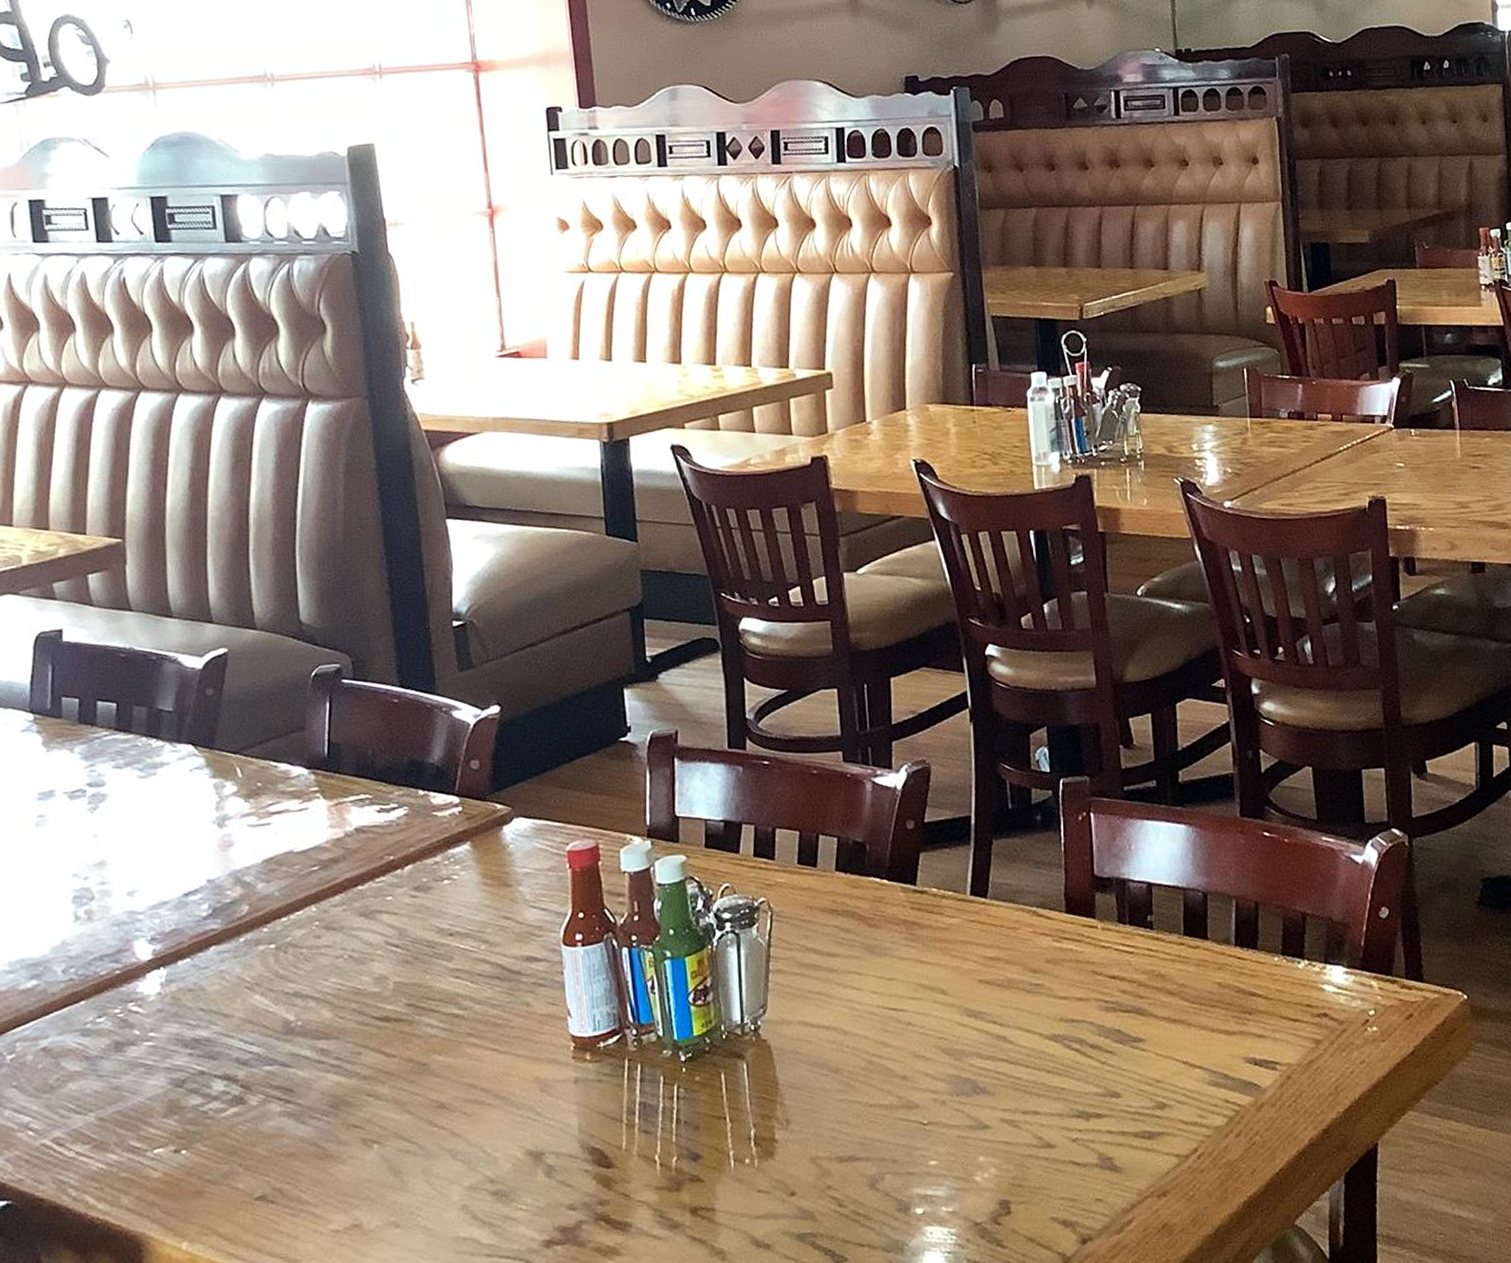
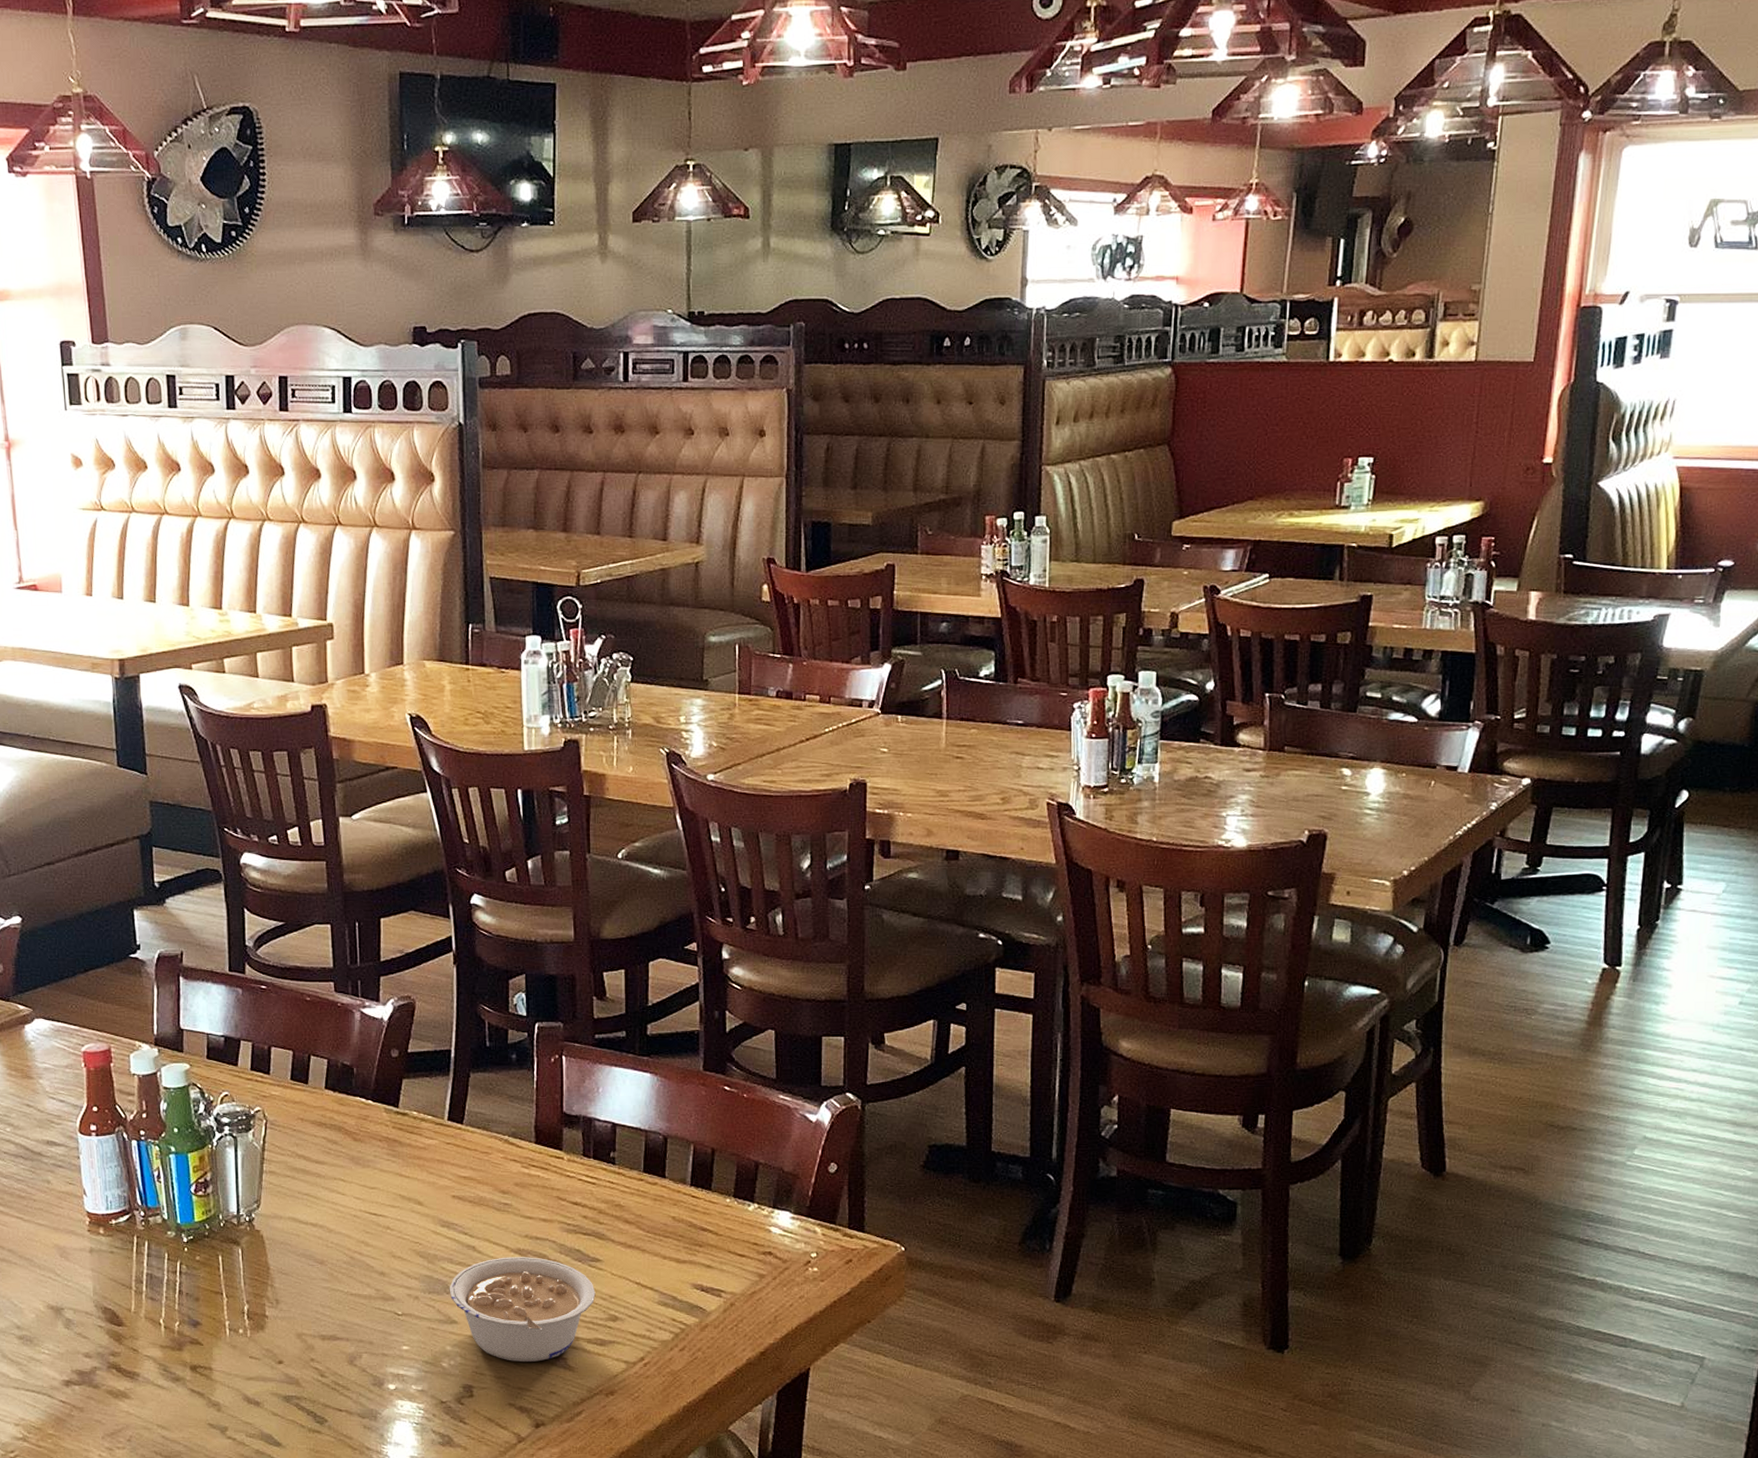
legume: none [979,1043,1140,1168] -> present [449,1257,596,1362]

